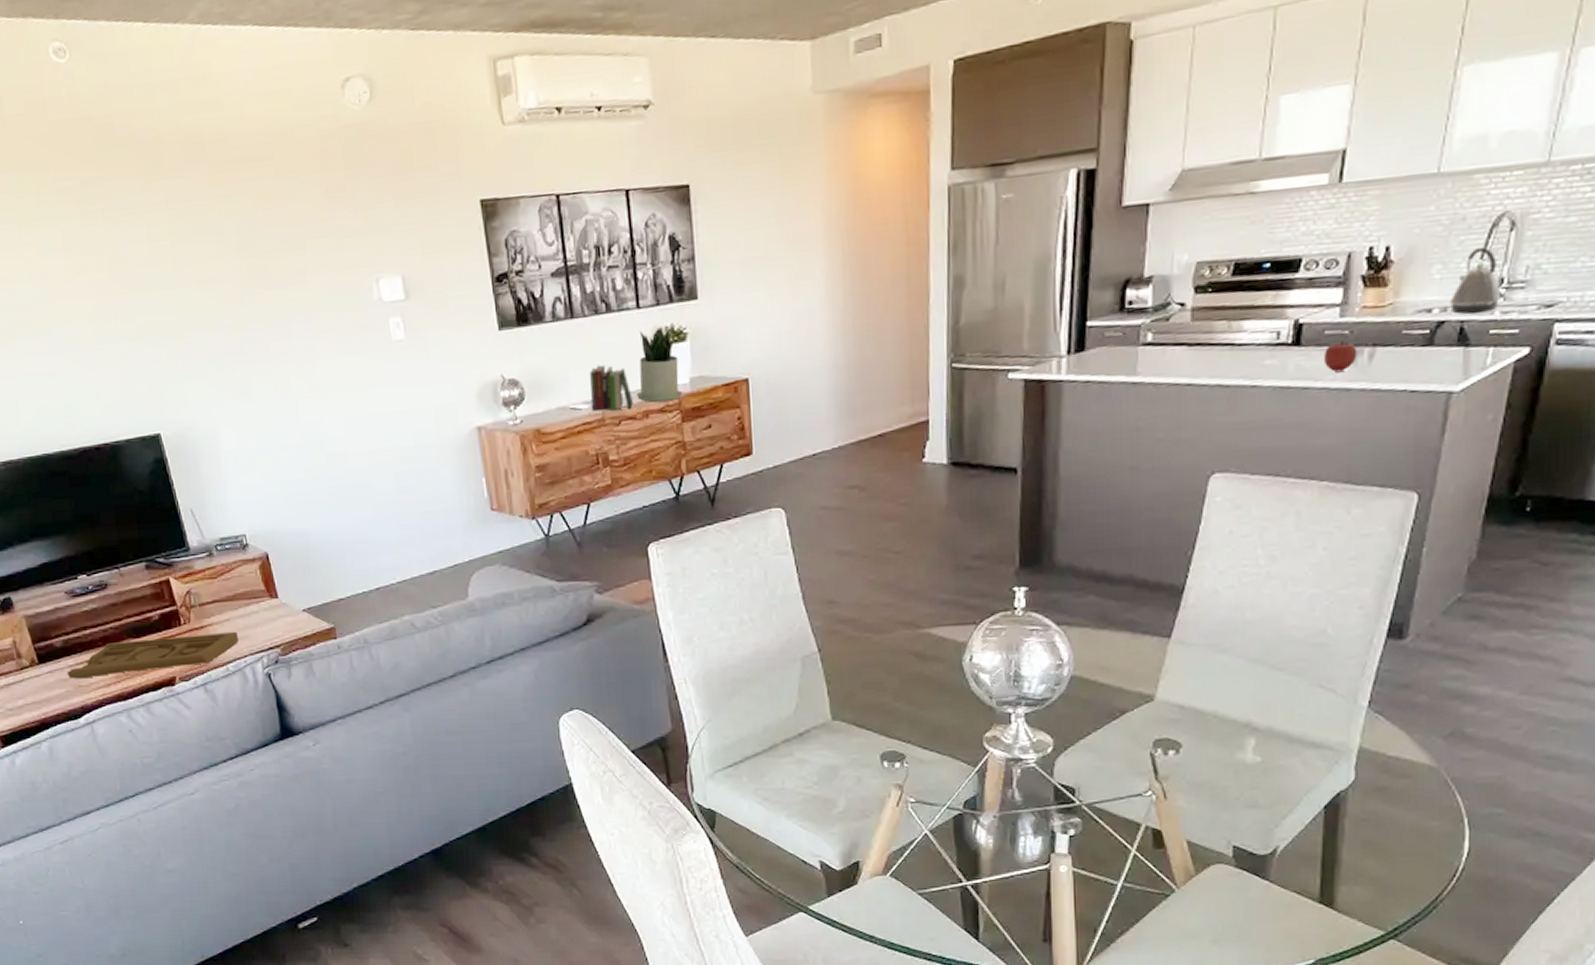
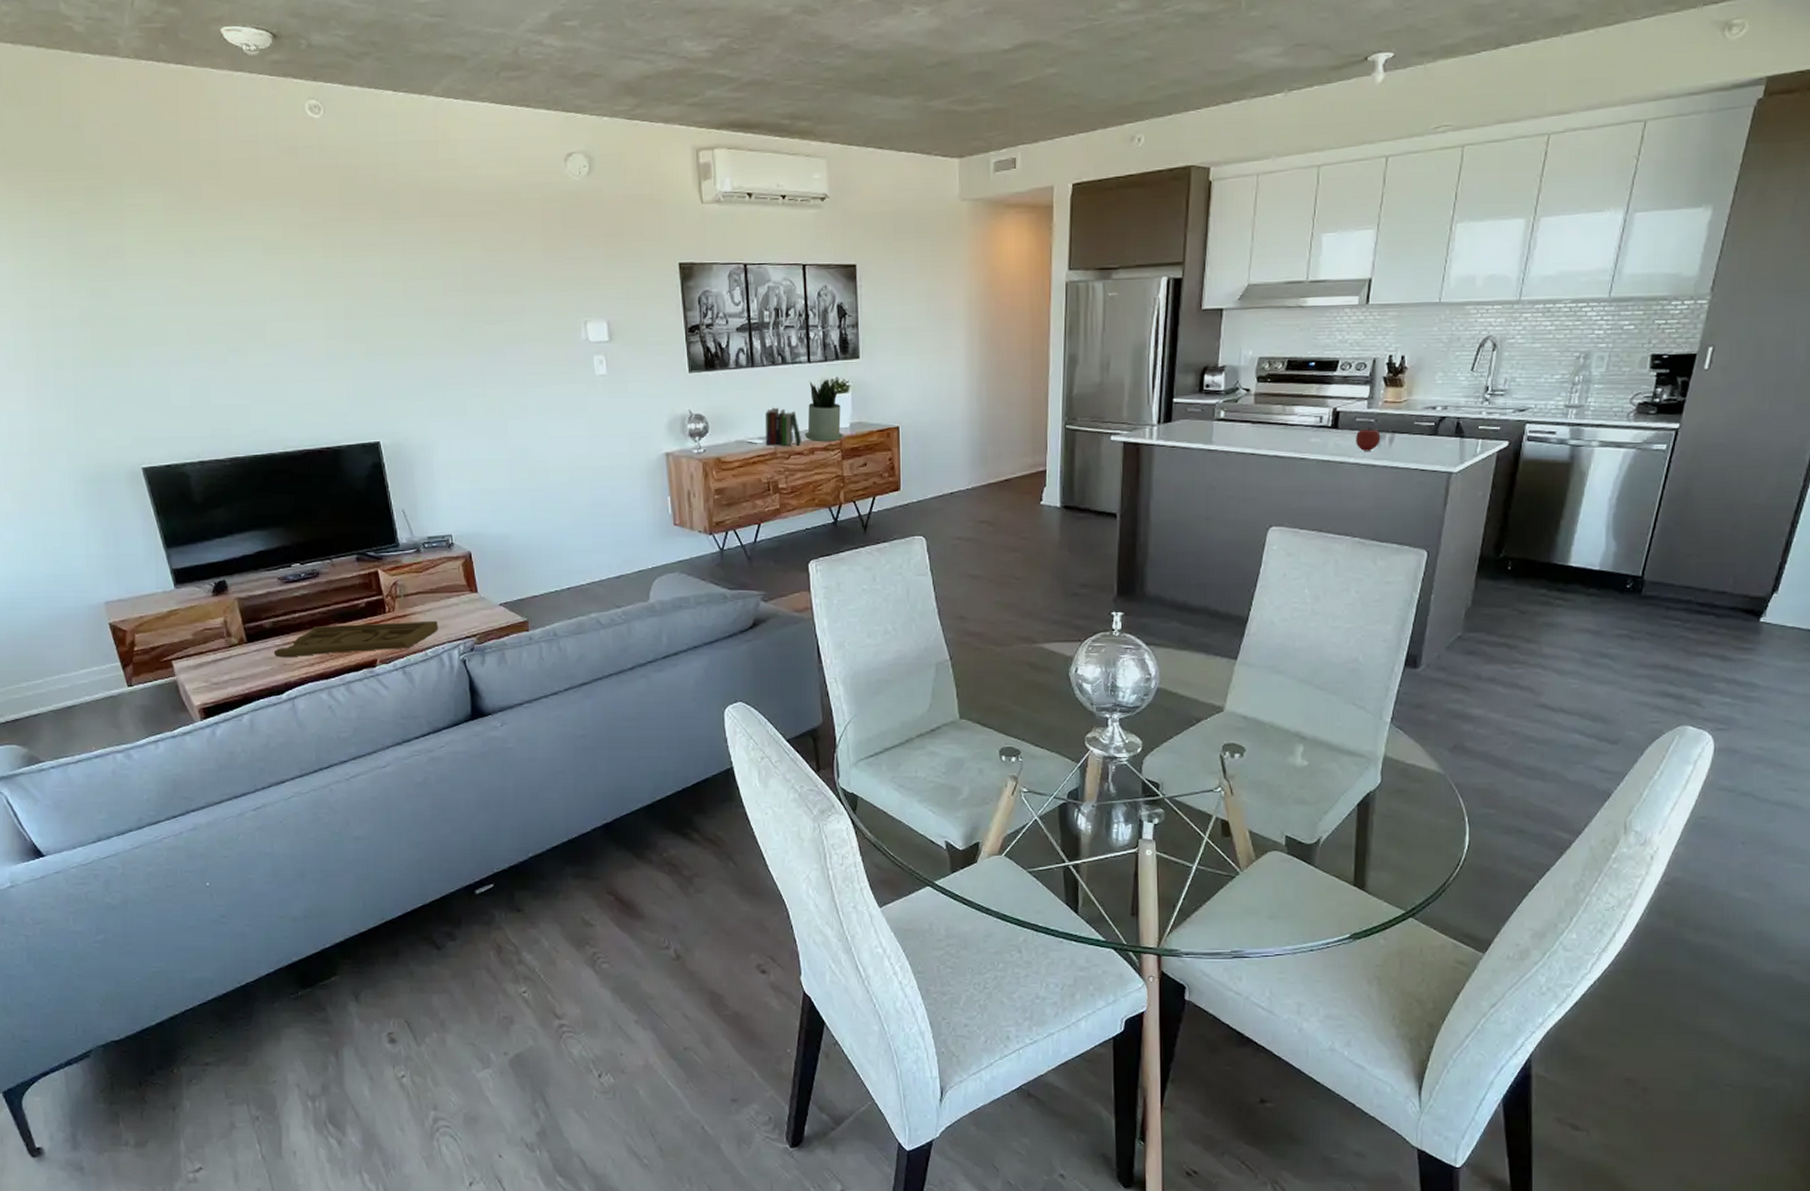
kettle: present [1449,247,1502,315] -> none [1448,362,1487,413]

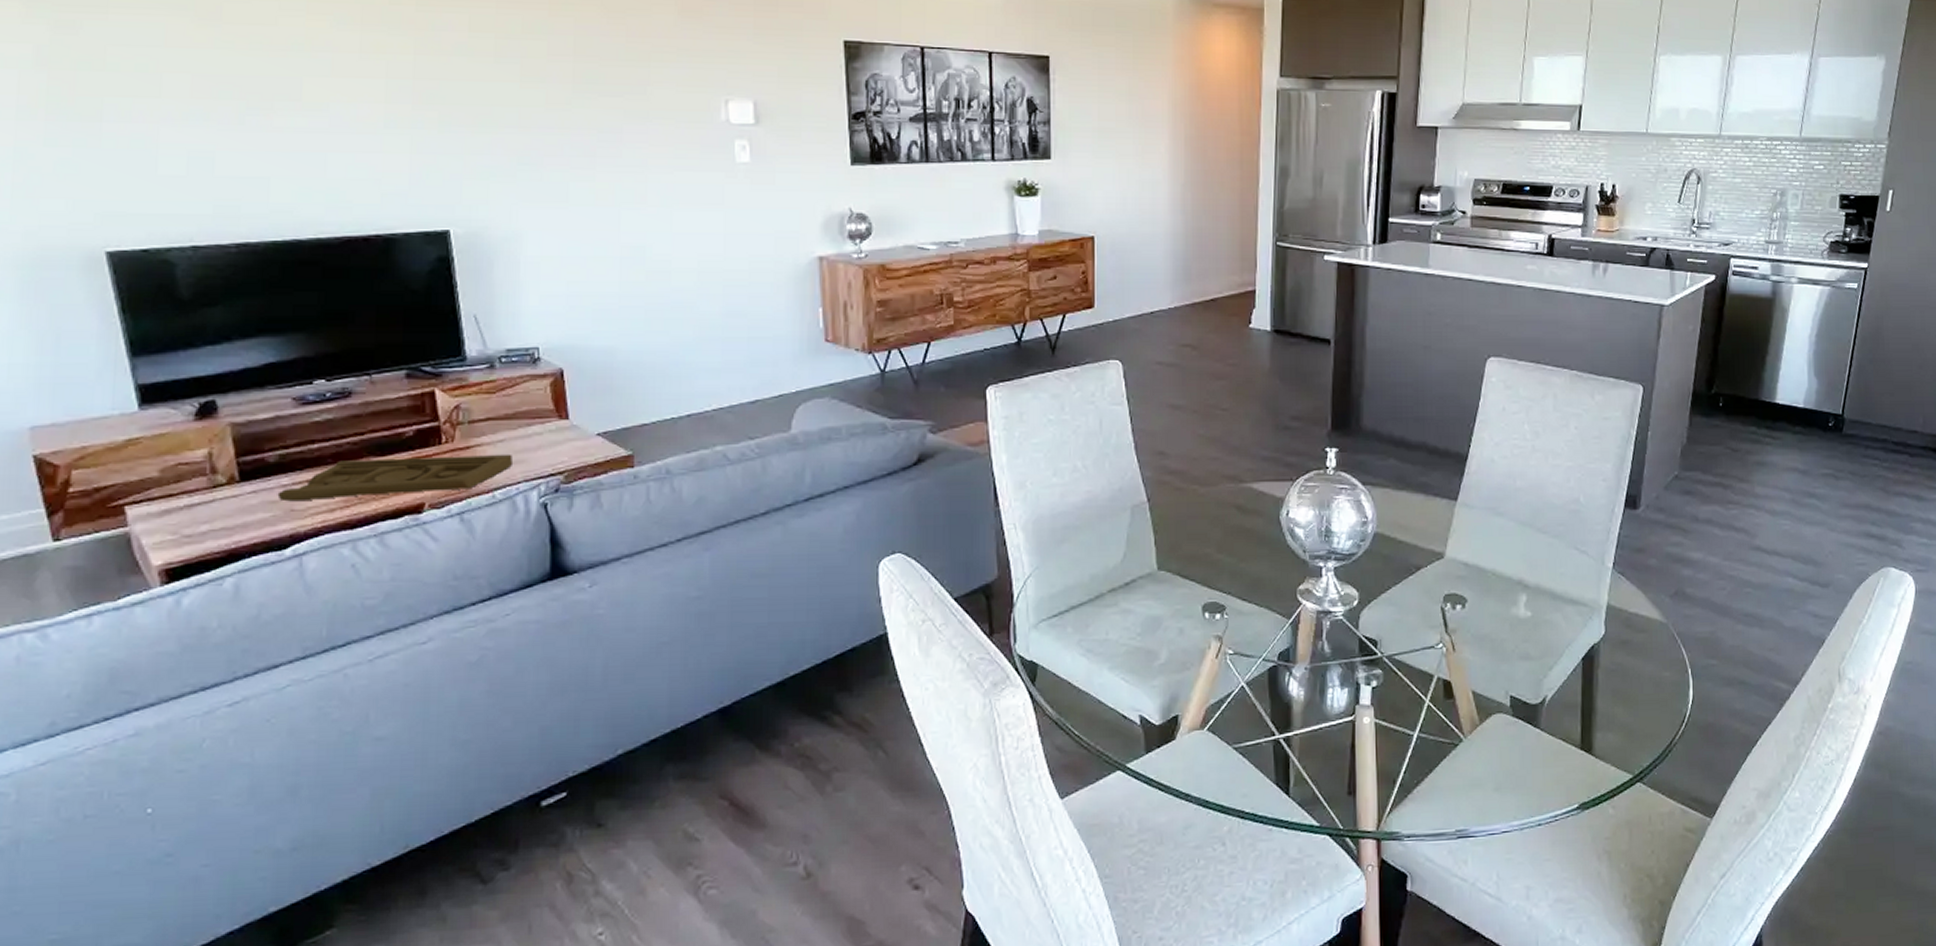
books: present [765,407,801,447] -> none [939,209,981,255]
planter: present [805,379,844,442] -> none [986,180,1031,251]
fruit: present [1355,427,1381,451] -> none [1570,255,1595,280]

